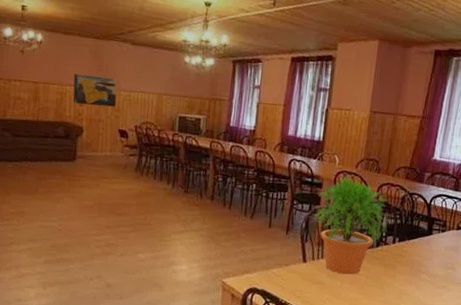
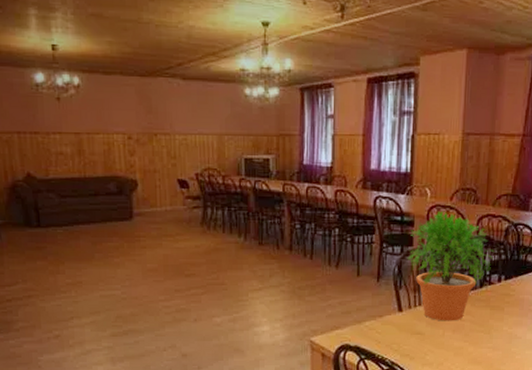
wall art: present [72,73,117,107] -> none [120,119,172,155]

